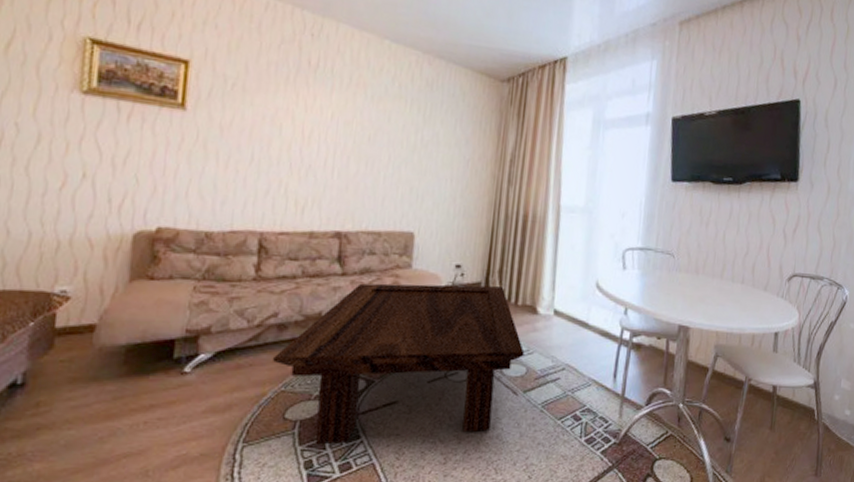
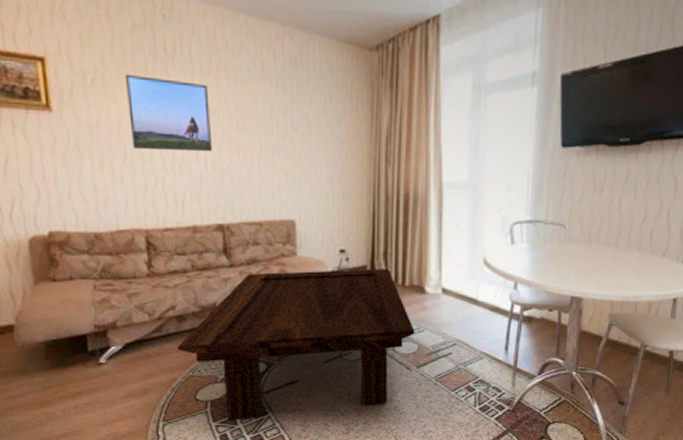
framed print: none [262,82,345,161] -> present [126,73,213,152]

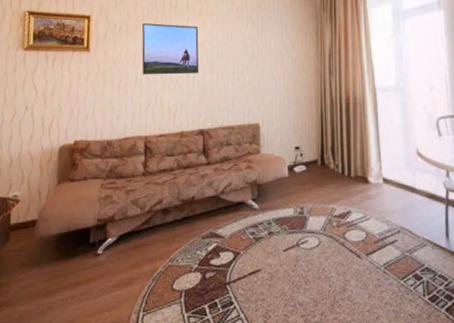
coffee table: present [178,269,415,421] -> none [161,162,362,312]

